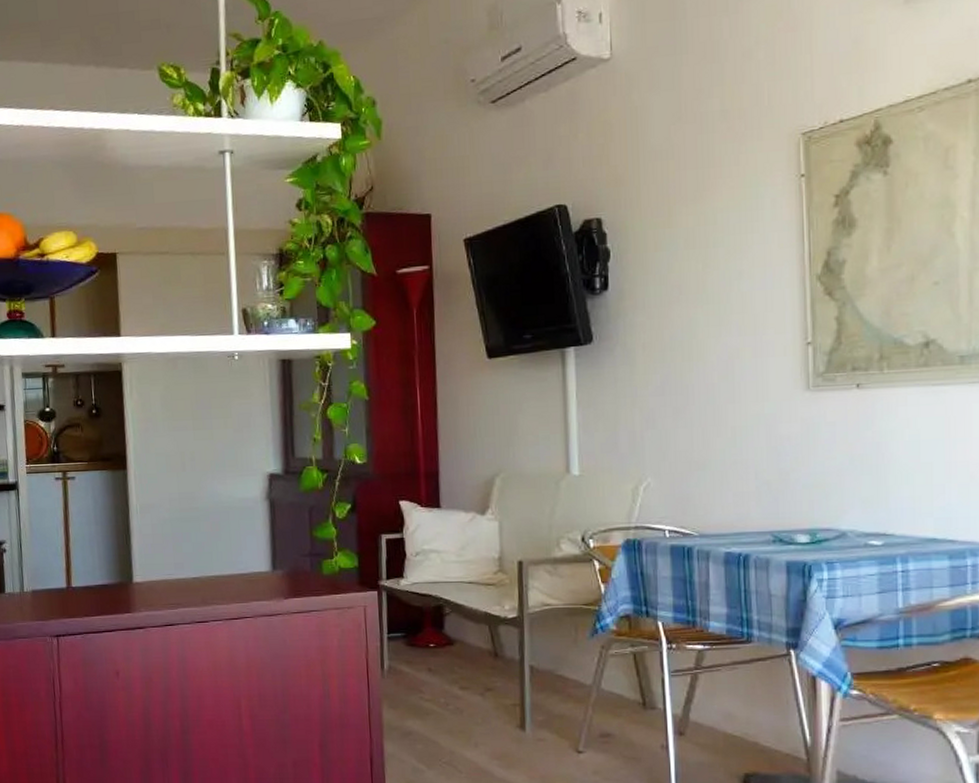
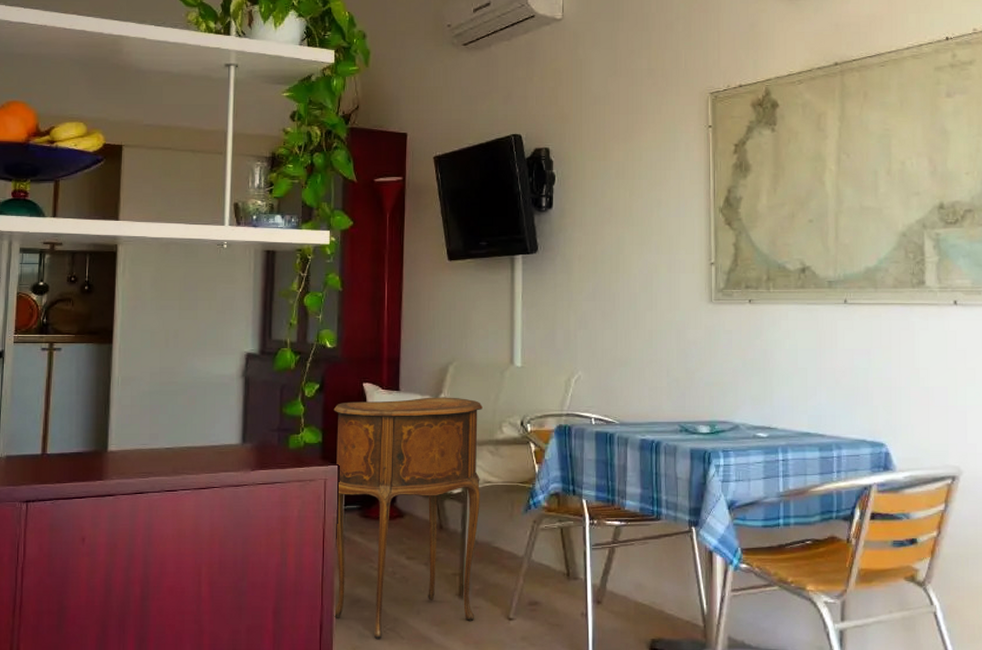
side table: none [368,512,540,774] -> present [333,397,483,640]

